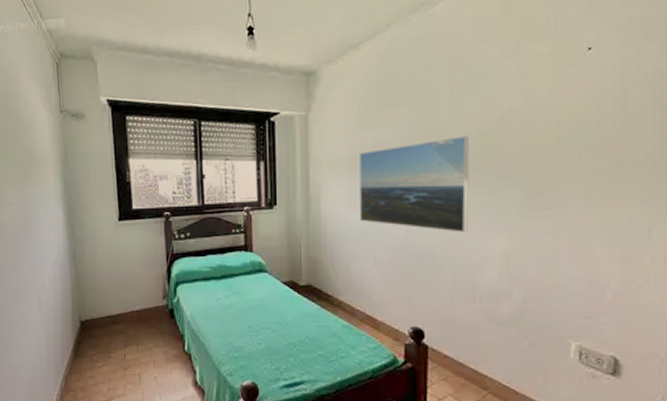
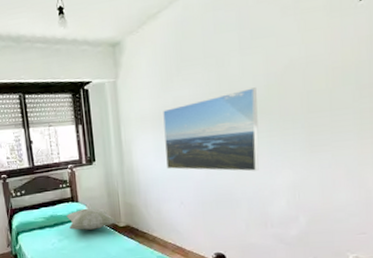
decorative pillow: none [236,260,297,286] -> present [66,207,117,230]

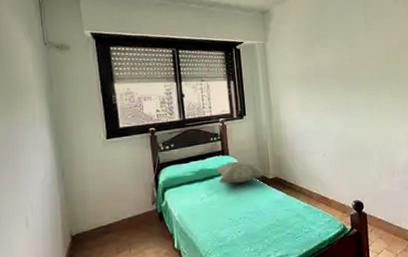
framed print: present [163,87,259,172] -> none [306,56,385,127]

